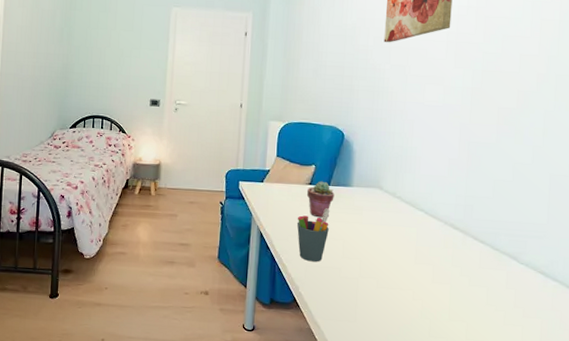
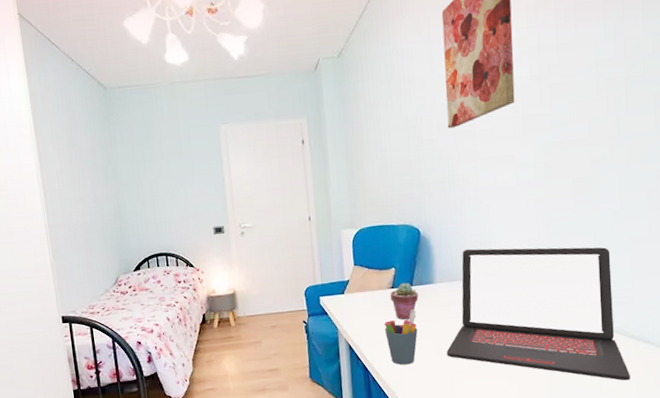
laptop: none [354,158,536,316] -> present [446,247,630,381]

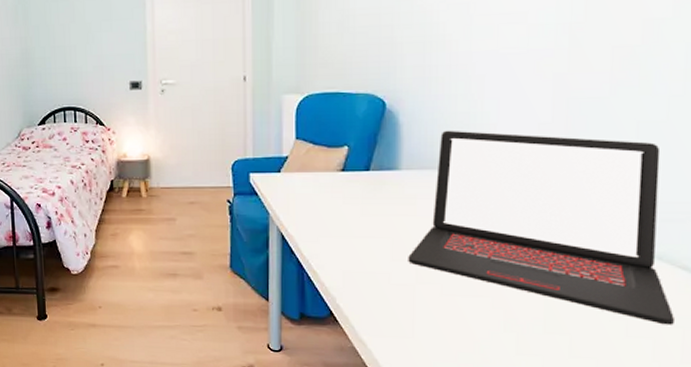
pen holder: present [384,309,418,365] -> none [328,199,372,267]
potted succulent: present [390,282,419,320] -> none [338,165,376,212]

